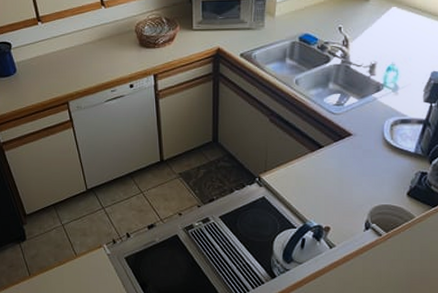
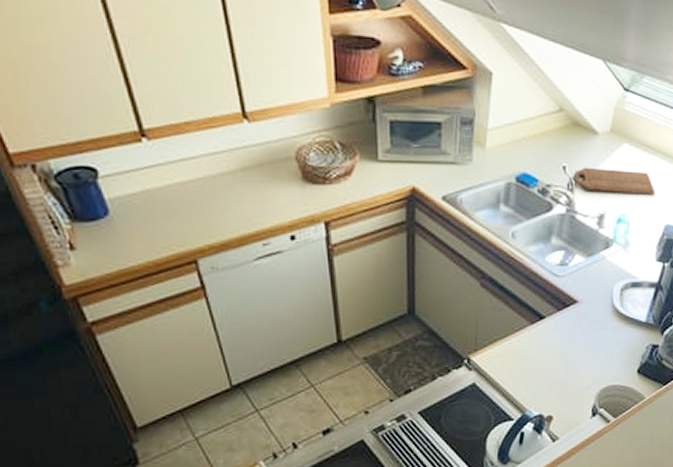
cutting board: none [348,27,422,48] -> present [573,167,656,196]

